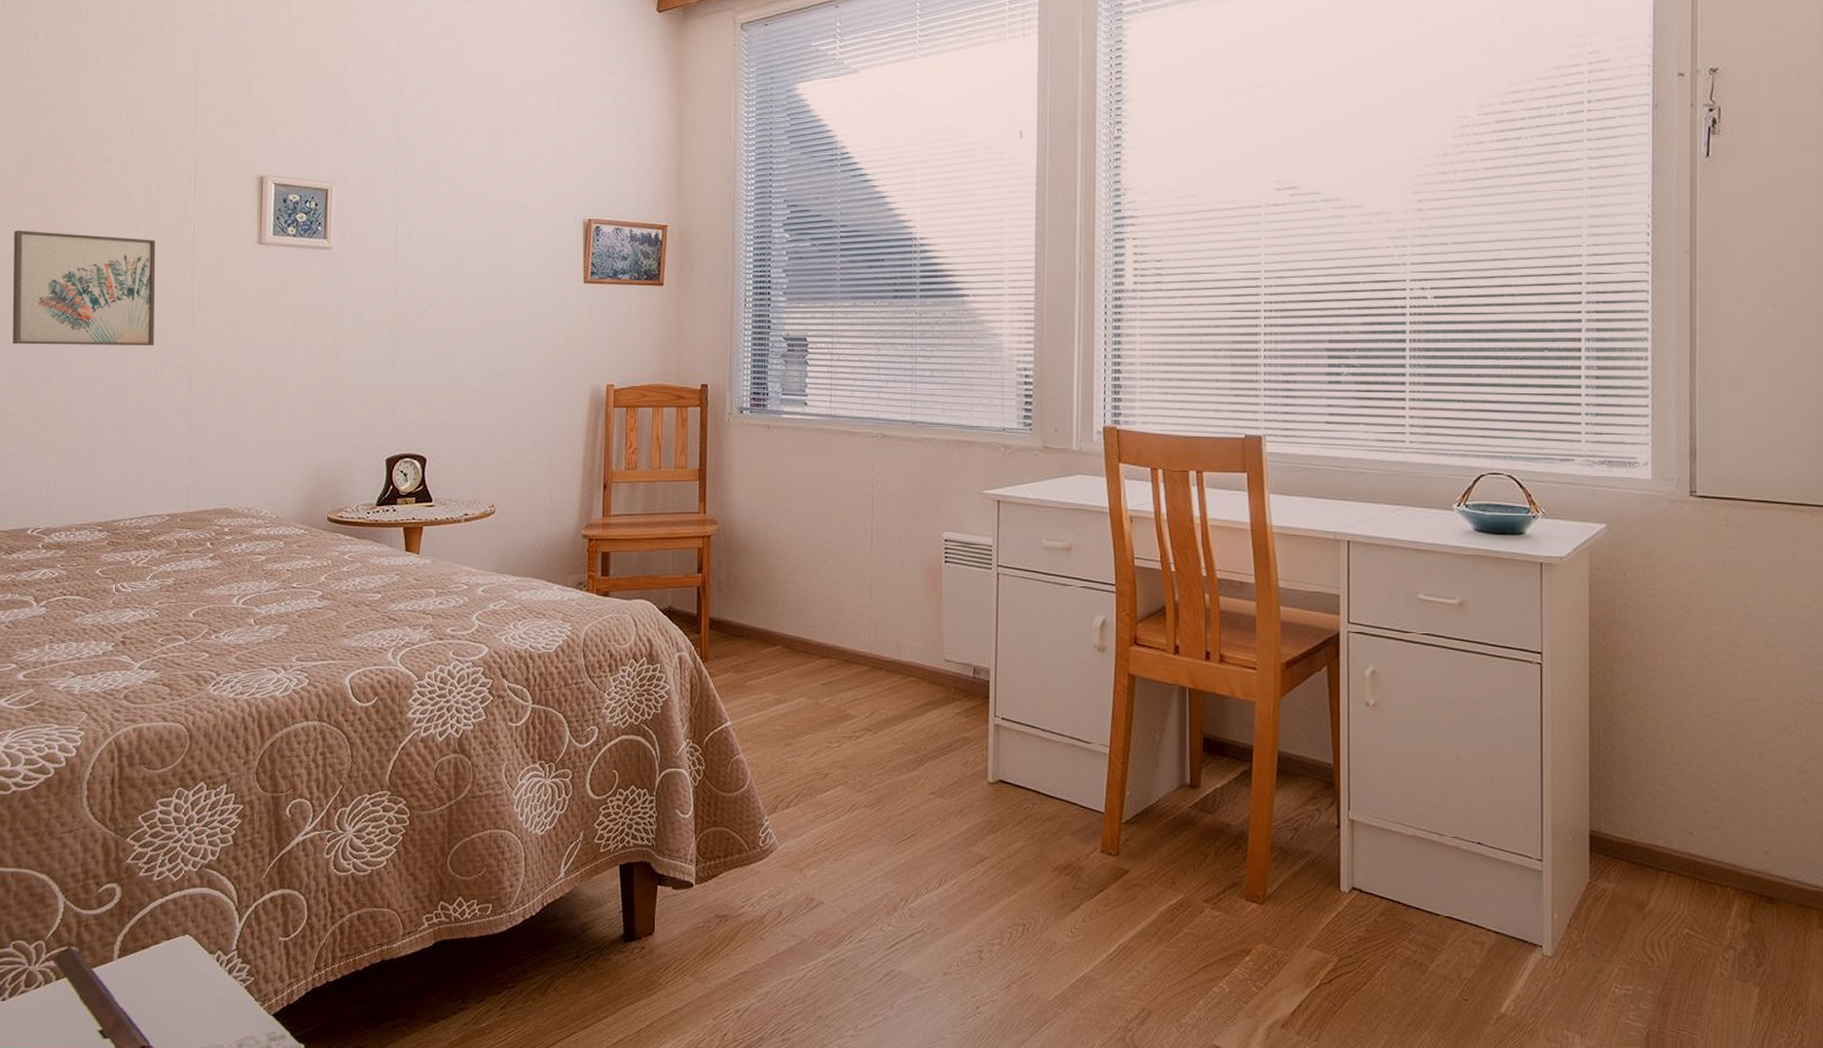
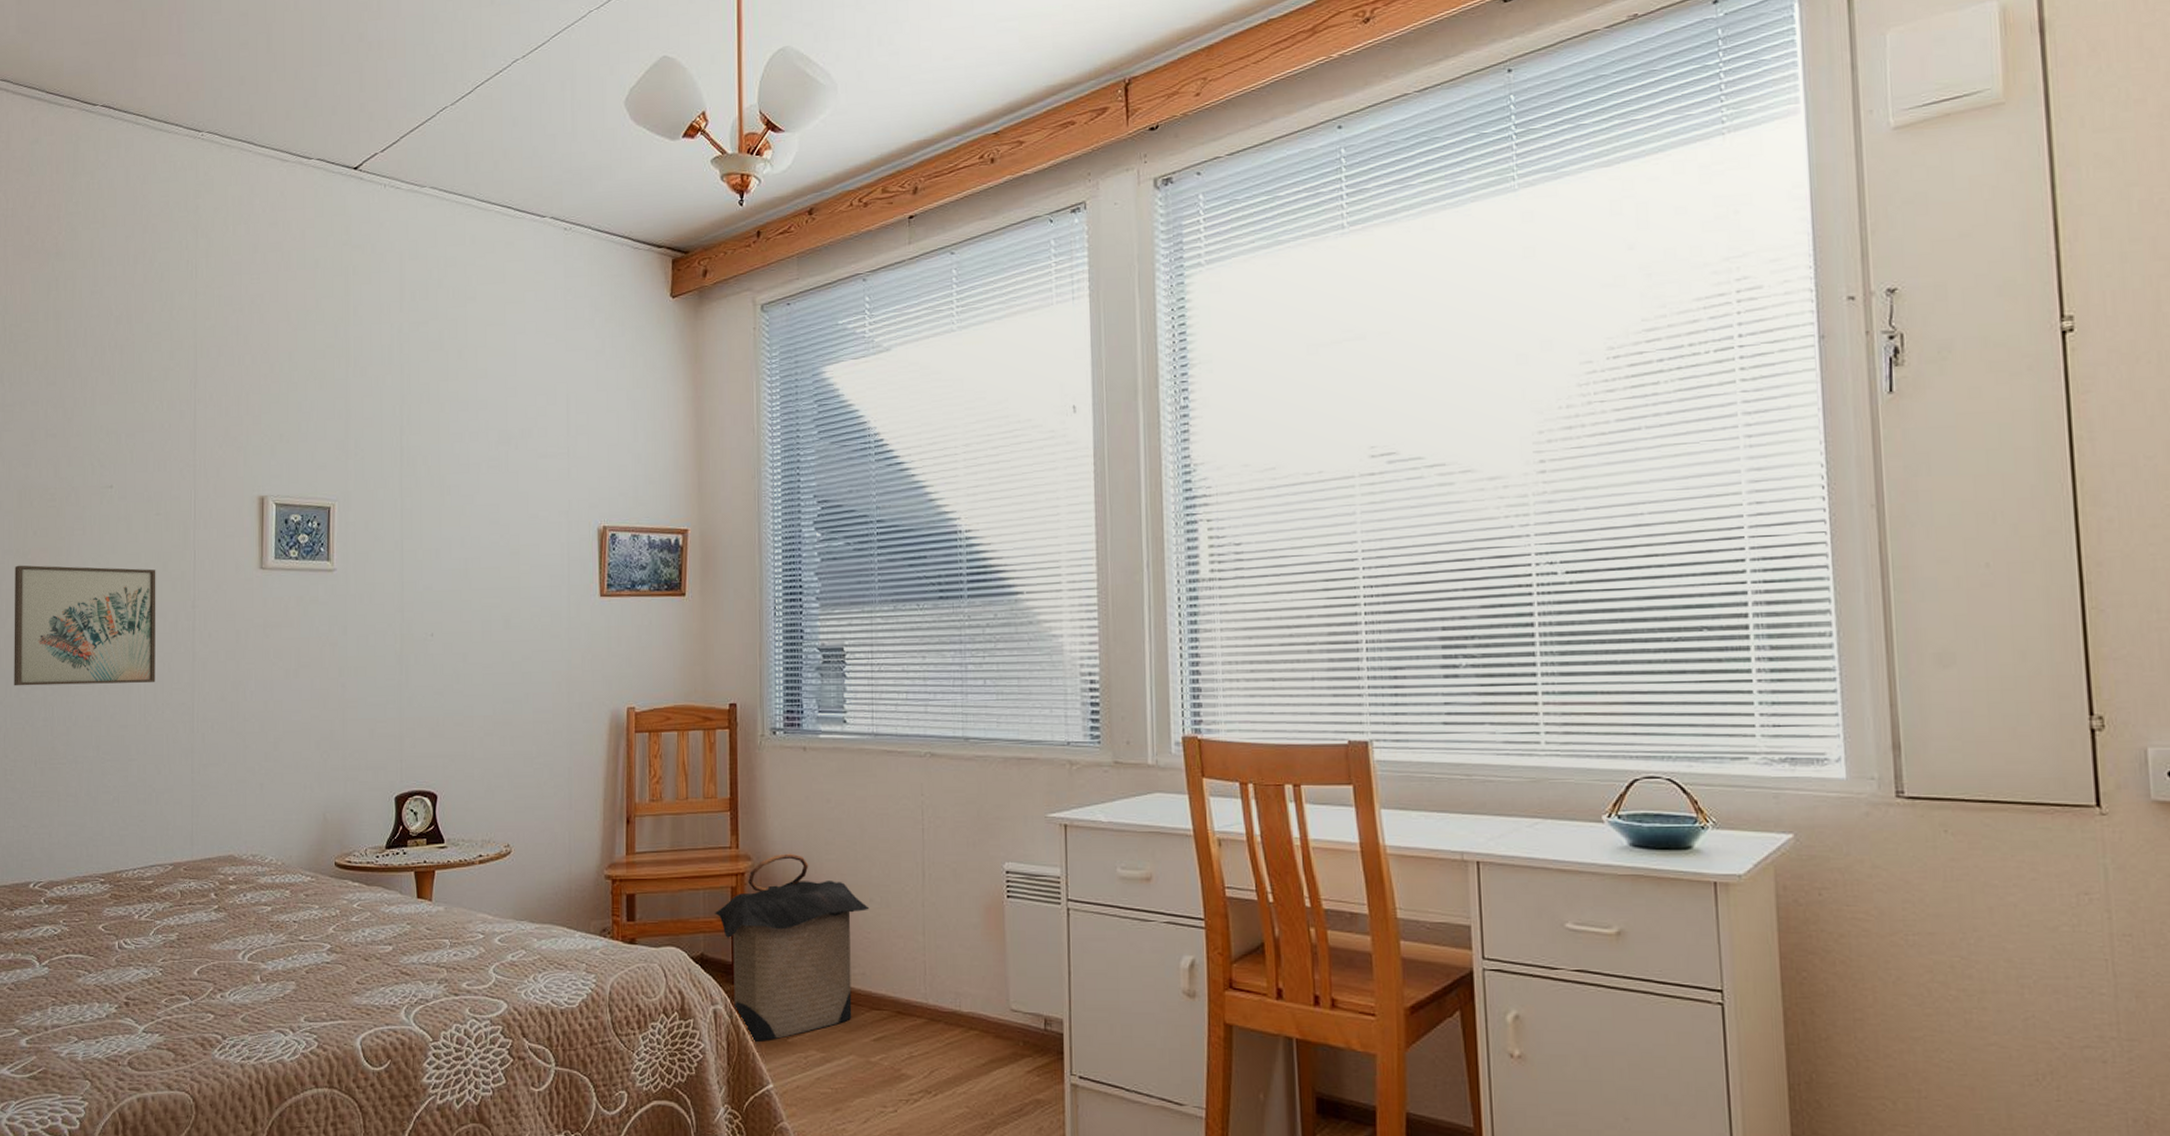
laundry hamper: none [683,519,823,684] -> present [715,853,870,1041]

